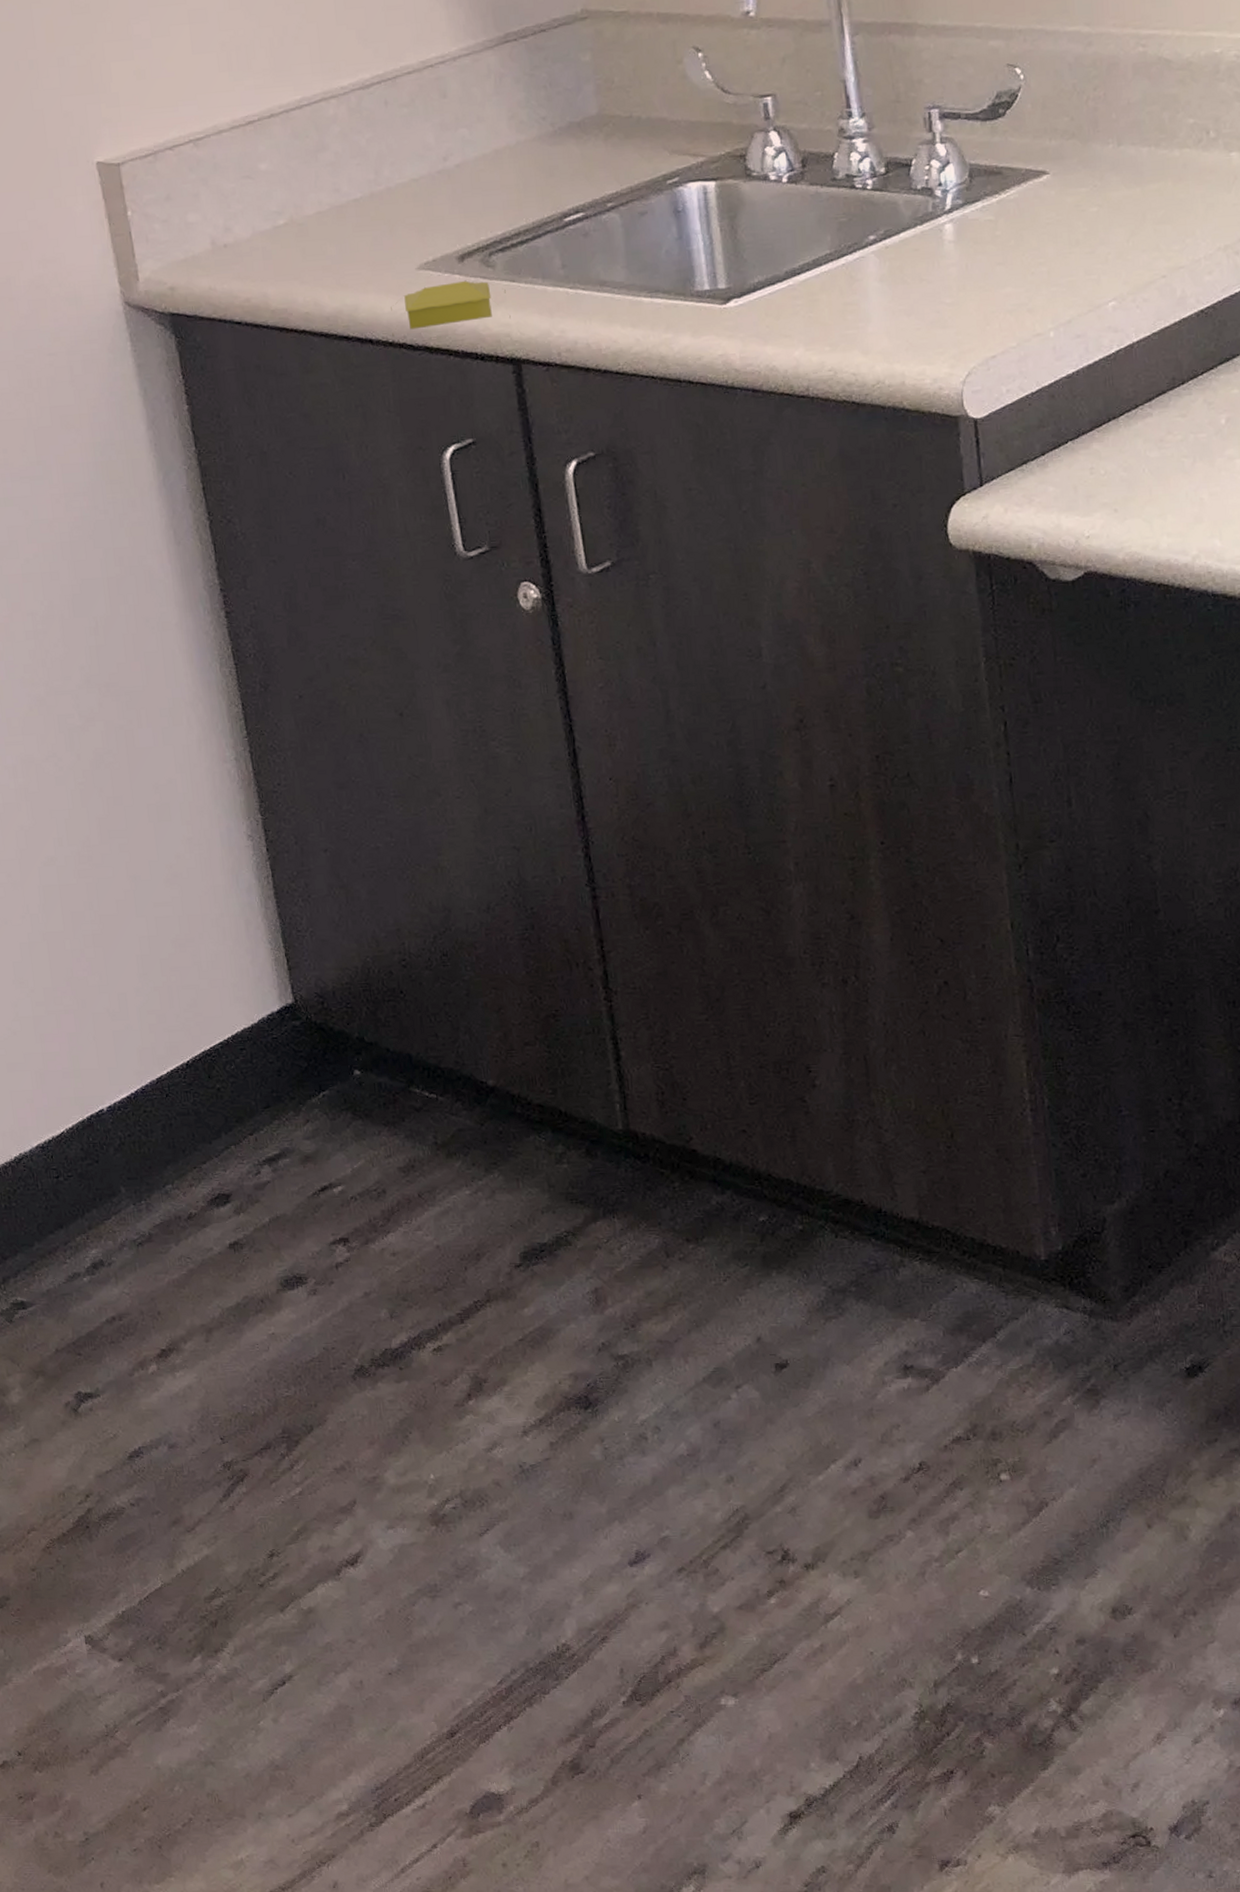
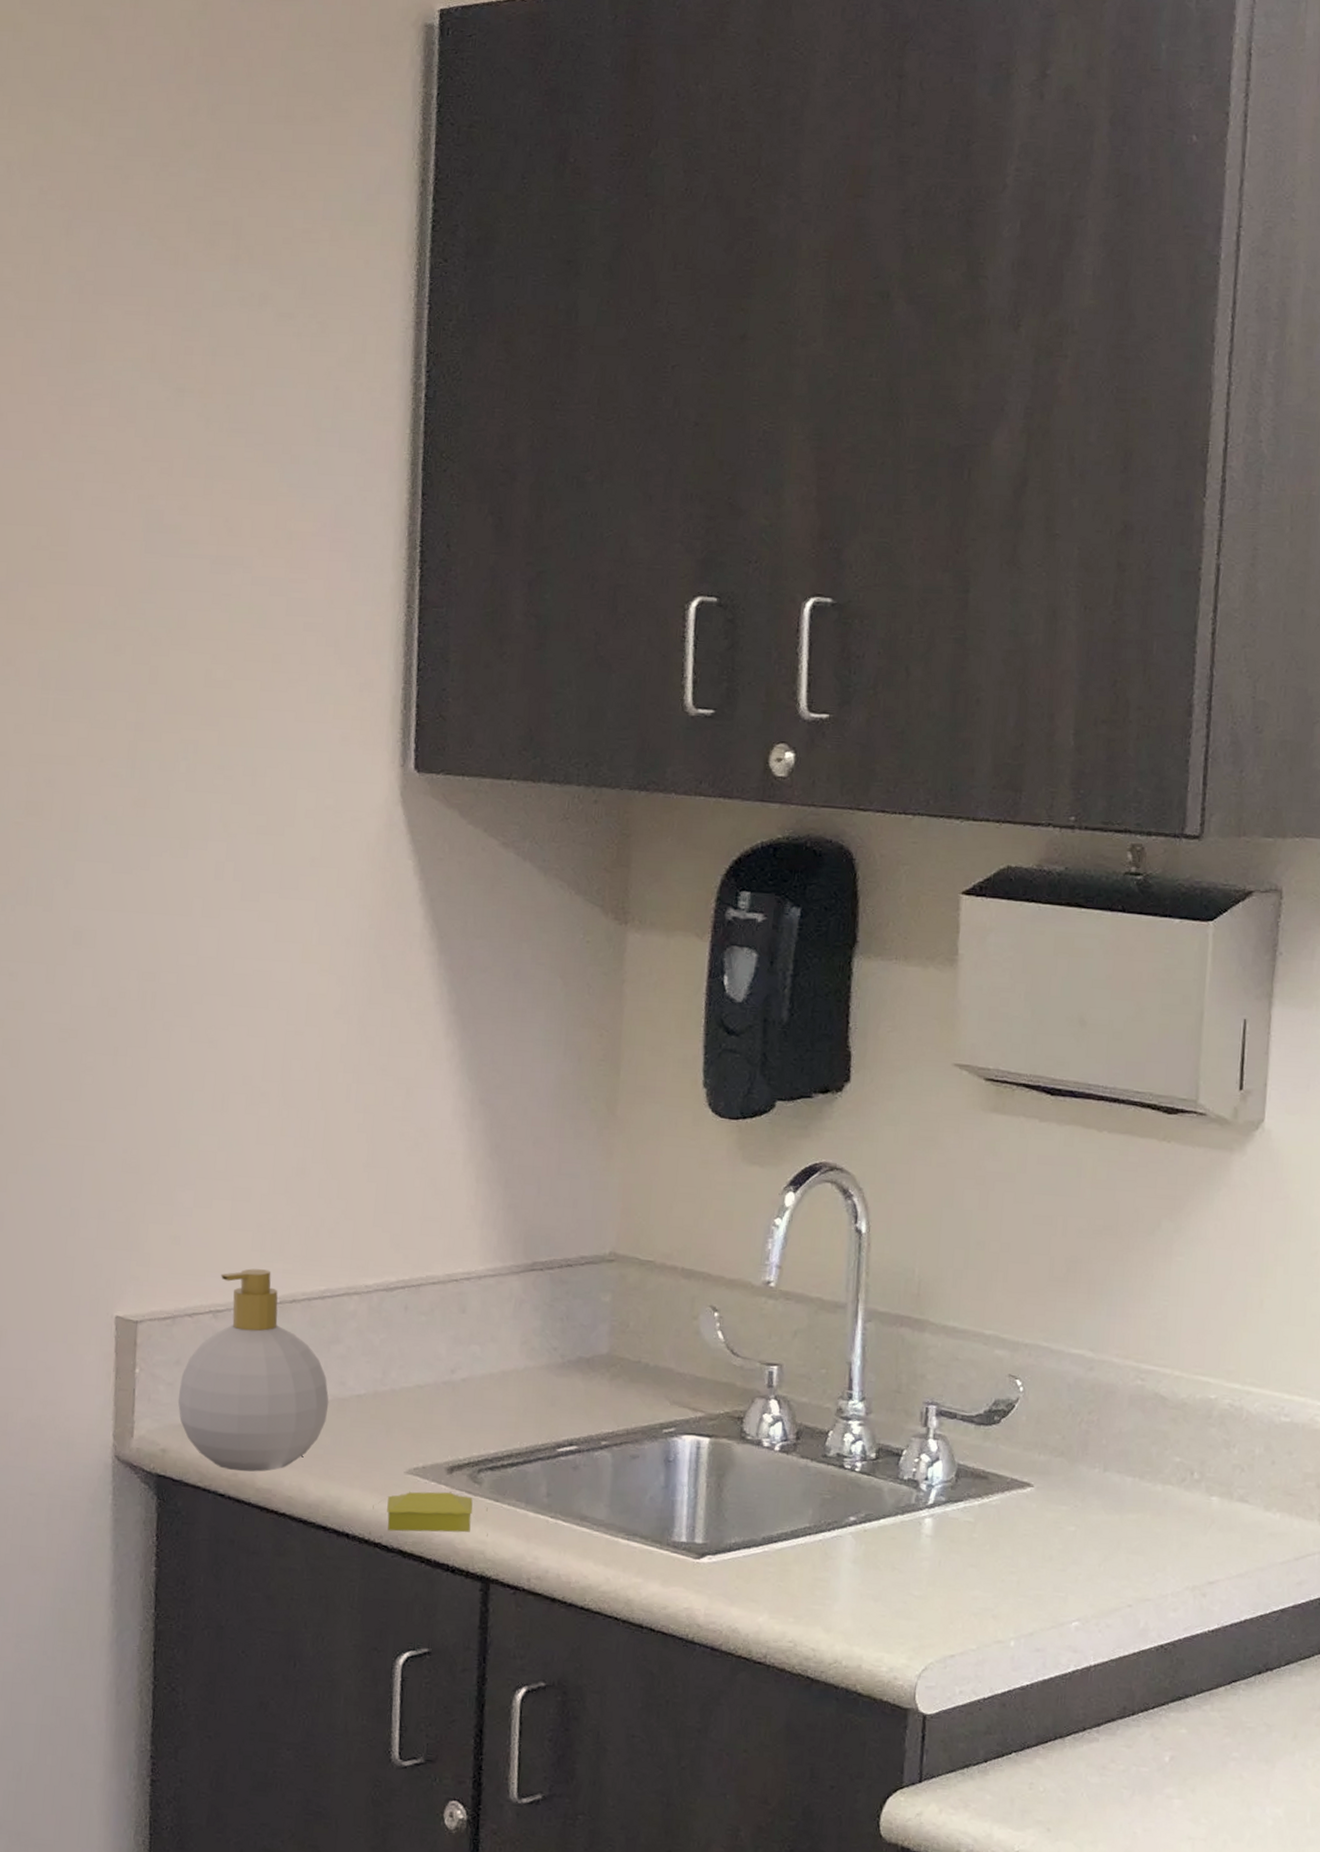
soap bottle: none [174,88,328,297] -> present [177,1268,329,1472]

